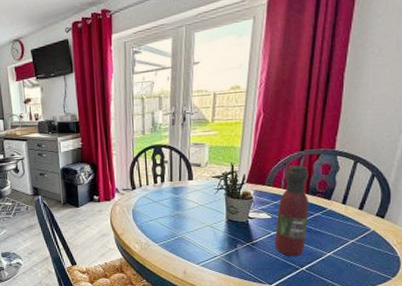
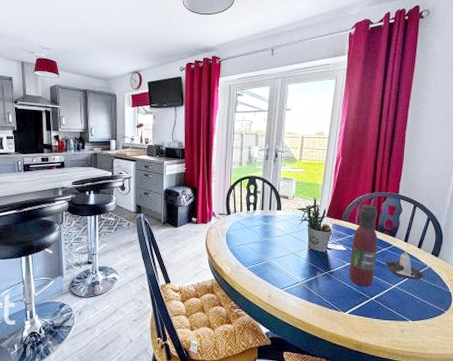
candle: none [318,213,367,246] -> present [385,250,425,280]

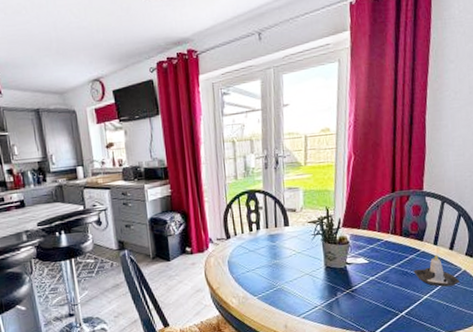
wine bottle: present [349,205,378,287] -> none [373,207,404,302]

